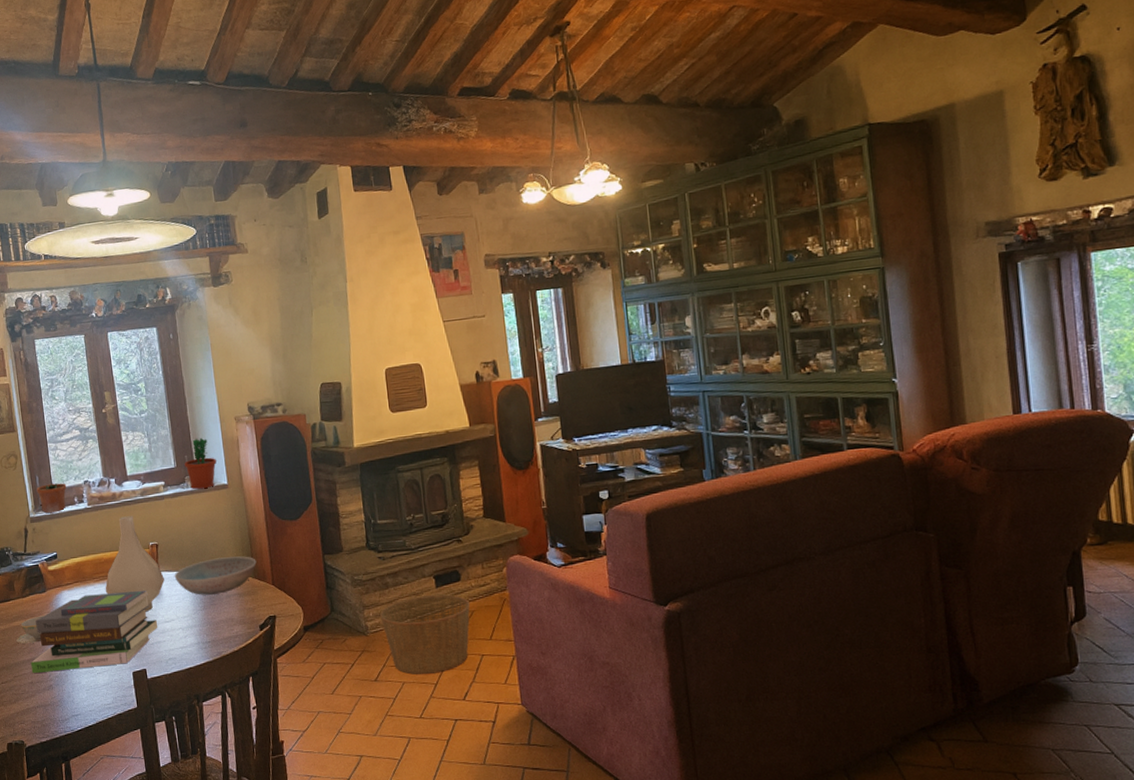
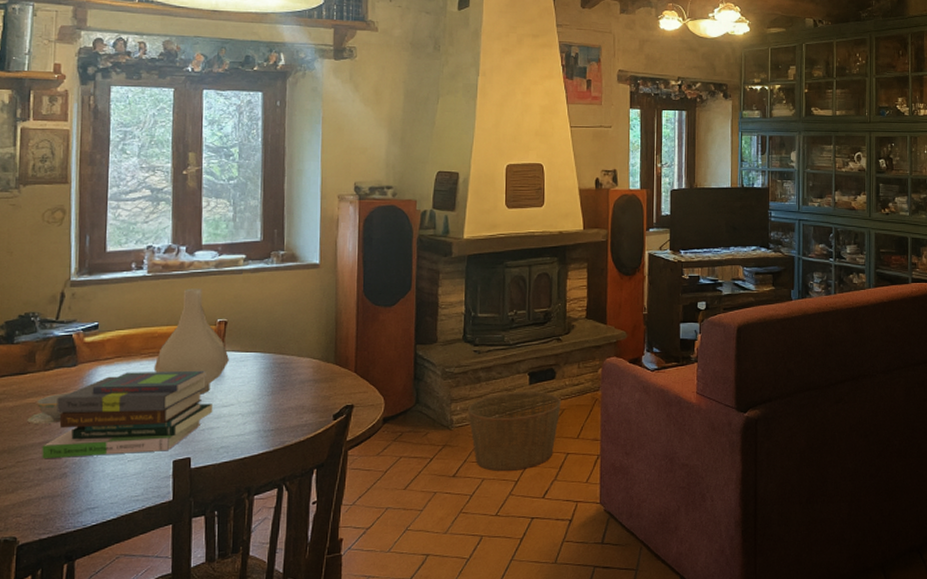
planter: present [36,483,67,514] -> none [84,245,124,278]
dish: present [174,556,257,595] -> none [241,340,340,379]
flower pot: present [184,437,217,490] -> none [272,212,310,267]

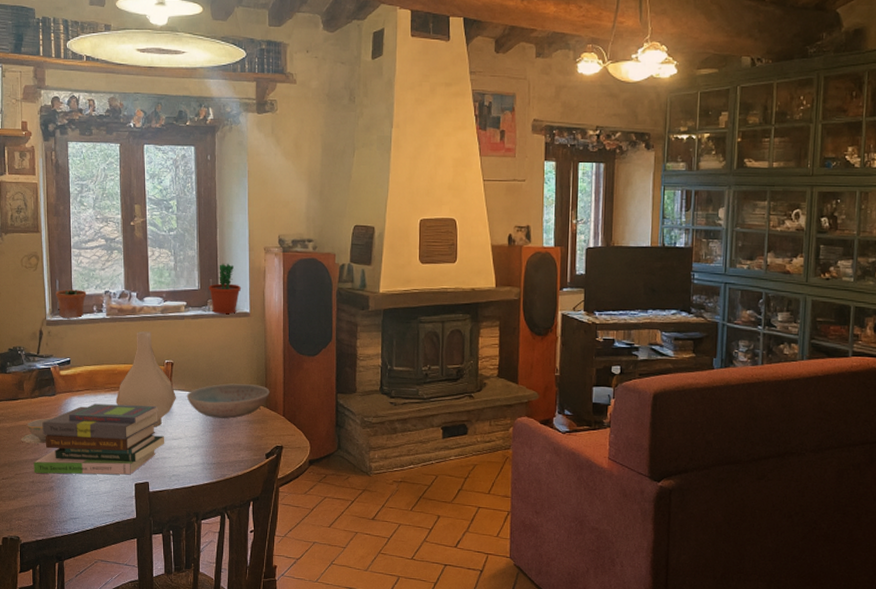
planter: none [84,245,124,278] -> present [55,289,87,319]
dish: none [241,340,340,379] -> present [186,383,270,419]
flower pot: none [272,212,310,267] -> present [208,263,241,315]
basket: present [468,392,562,471] -> none [385,444,474,519]

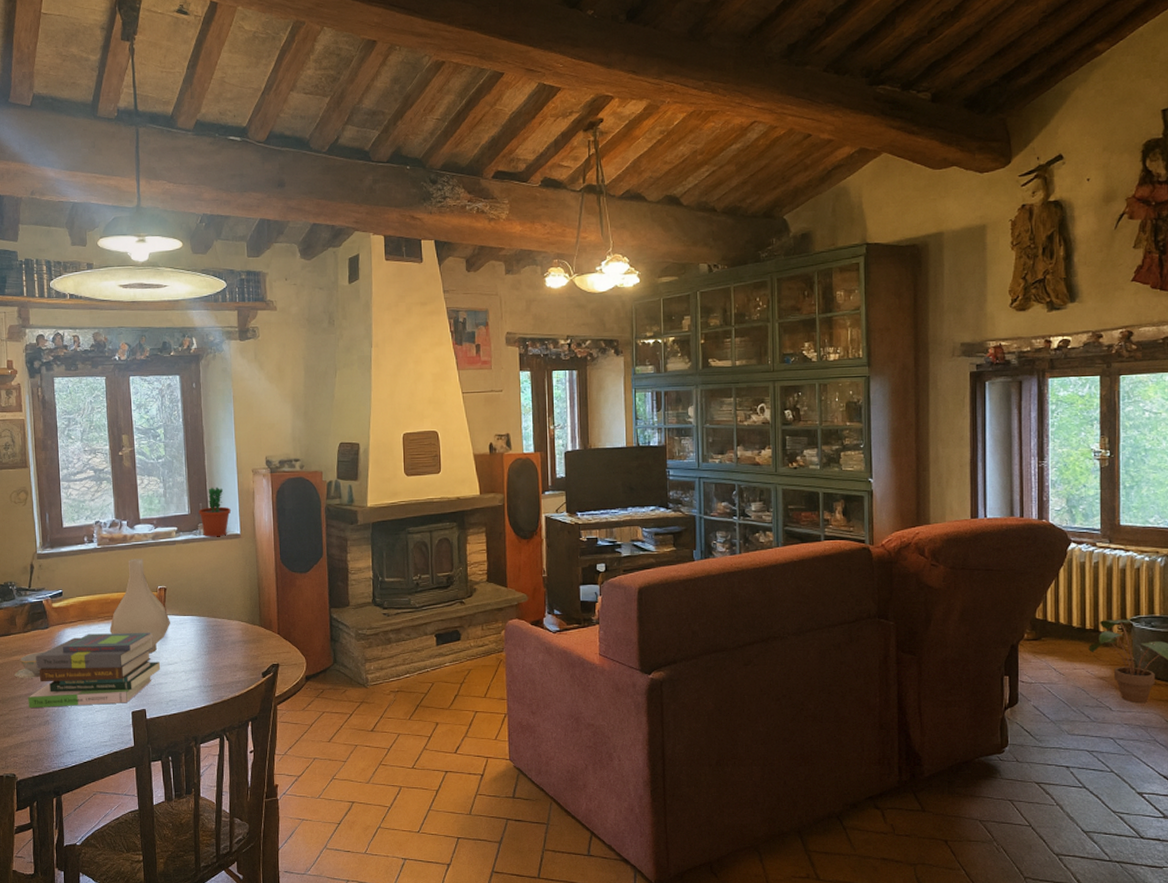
planter: present [55,289,87,319] -> none [46,522,77,551]
dish: present [186,383,270,419] -> none [180,605,264,640]

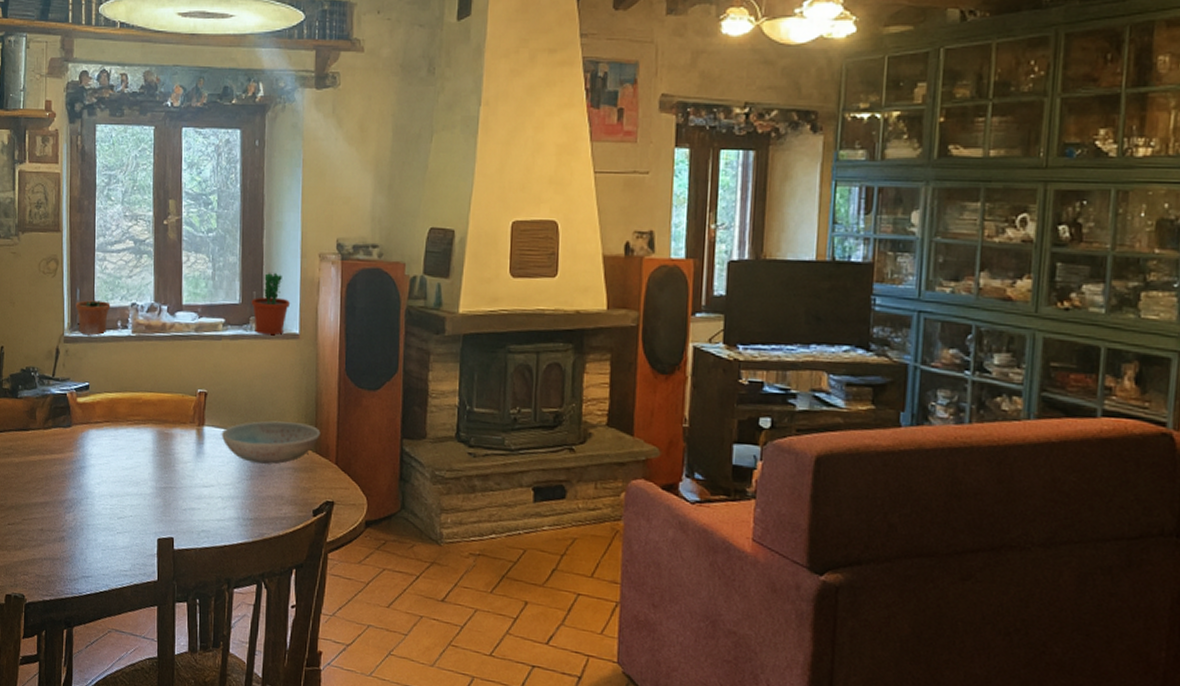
teacup: present [14,651,44,678] -> none [30,454,65,484]
books: present [28,632,161,709] -> none [43,438,195,528]
planter: none [46,522,77,551] -> present [75,300,111,336]
vase: present [109,559,171,654] -> none [139,353,210,471]
dish: none [180,605,264,640] -> present [221,420,321,465]

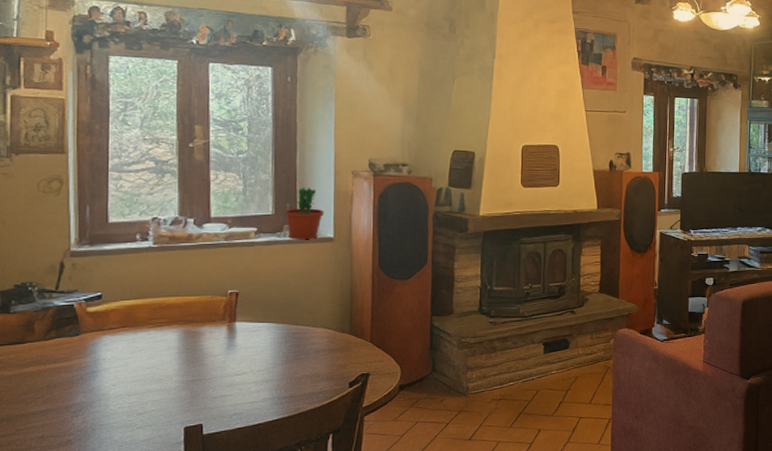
planter: present [75,300,111,336] -> none [85,216,128,249]
dish: present [221,420,321,465] -> none [254,312,356,349]

